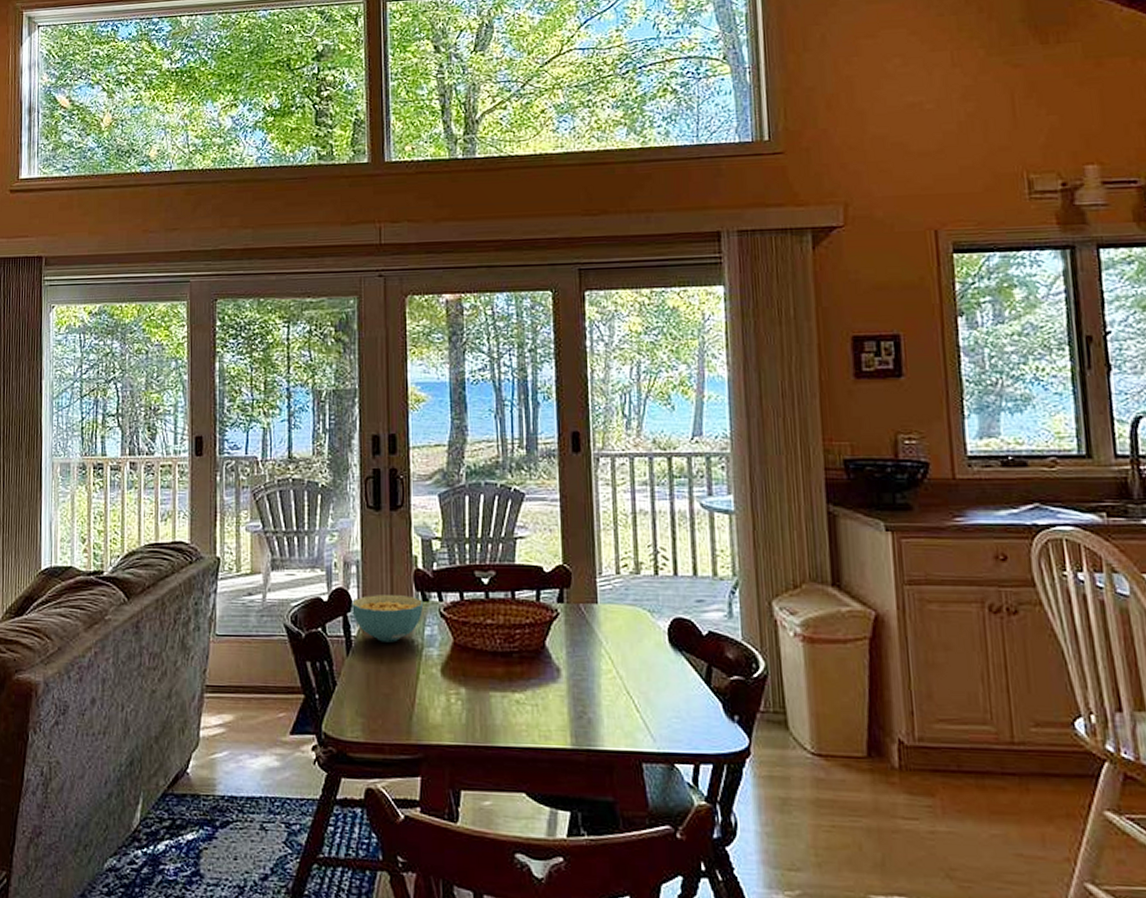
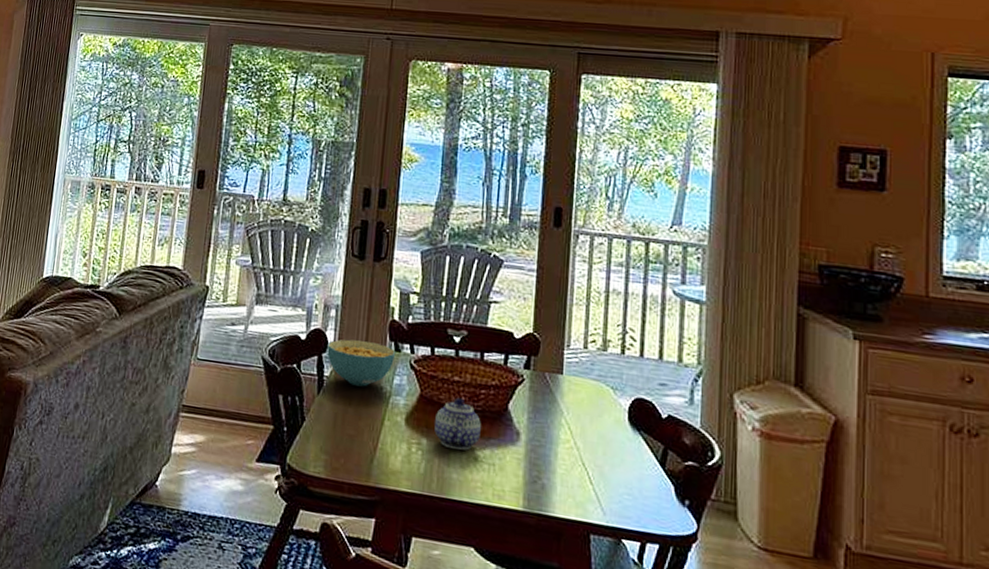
teapot: none [472,640,520,696] -> present [434,397,481,451]

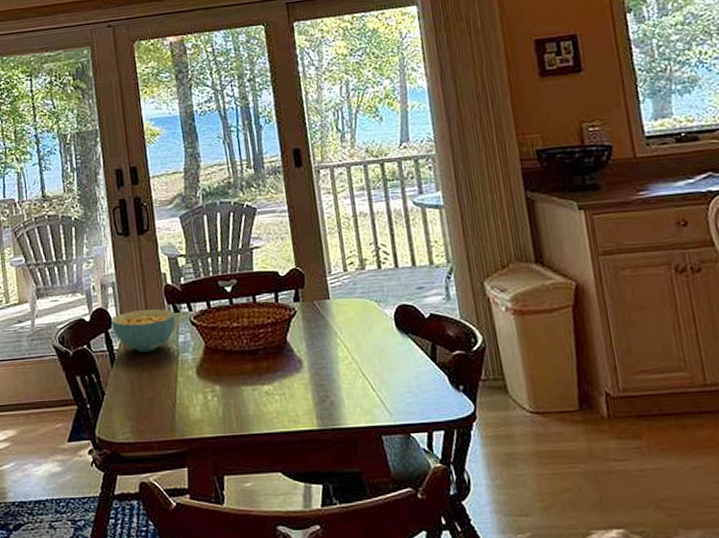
teapot: present [434,397,481,451] -> none [223,341,267,389]

